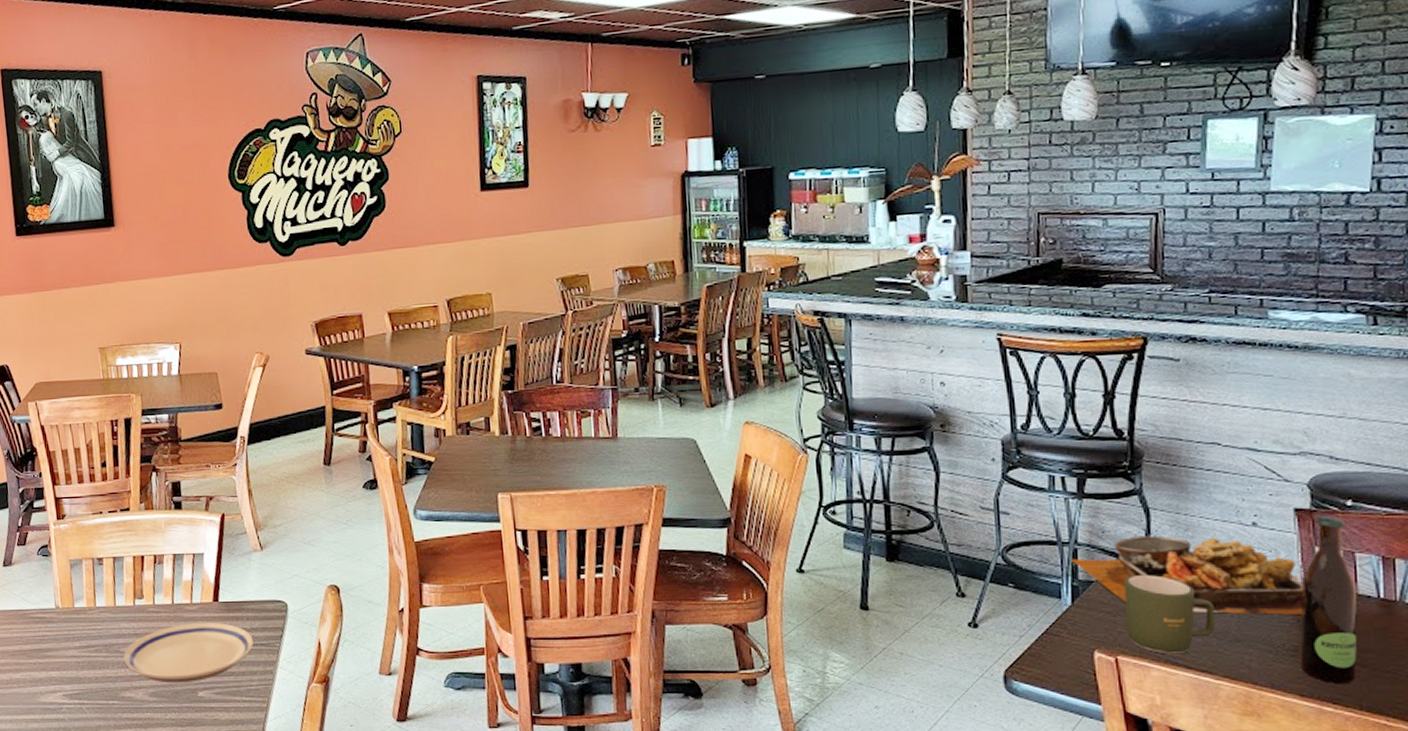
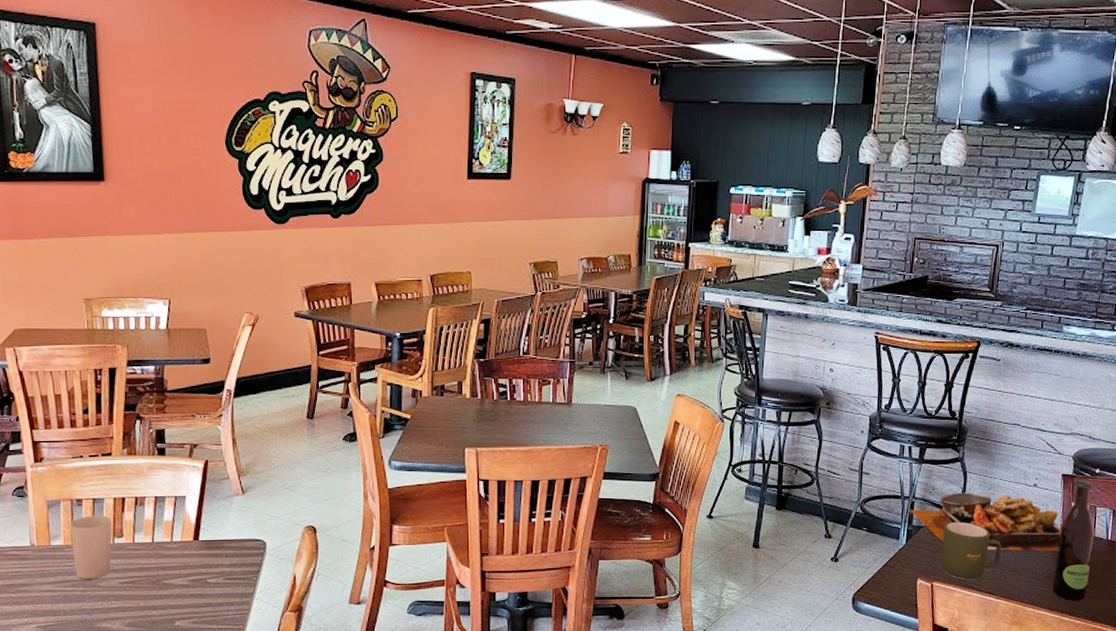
cup: none [92,575,133,644] -> present [70,515,113,579]
plate: present [124,622,253,684] -> none [101,558,231,614]

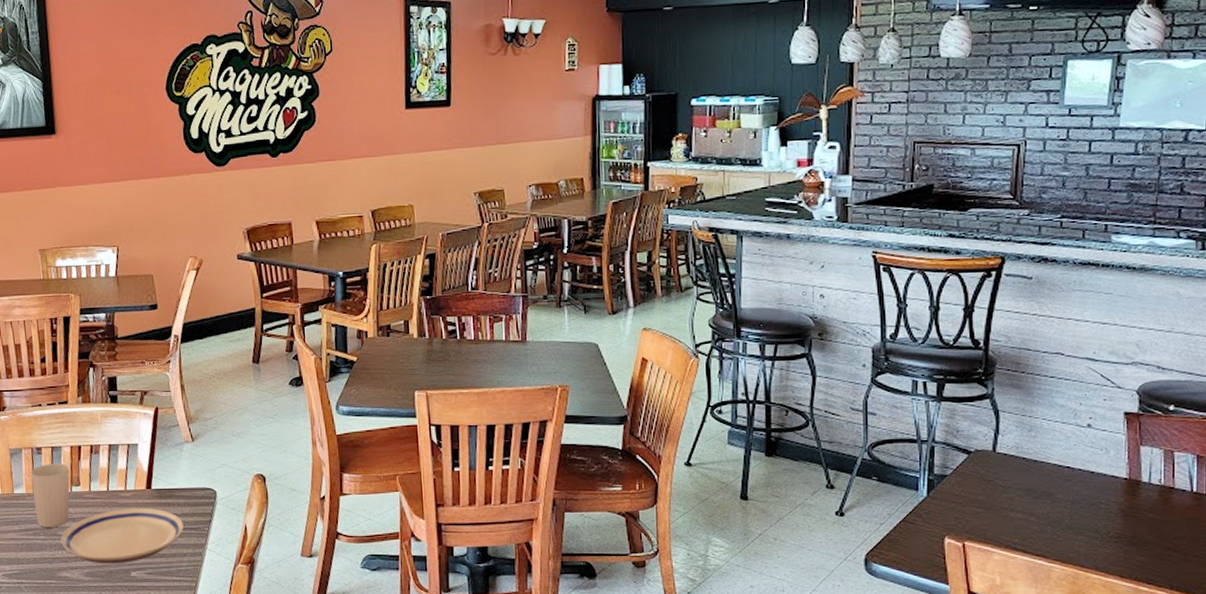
plate: none [101,558,231,614] -> present [61,507,184,564]
food tray: present [909,492,1062,552] -> none [928,435,1129,506]
mug: present [941,521,1002,581] -> none [973,469,1050,541]
bottle: present [1052,480,1095,601] -> none [1122,419,1174,567]

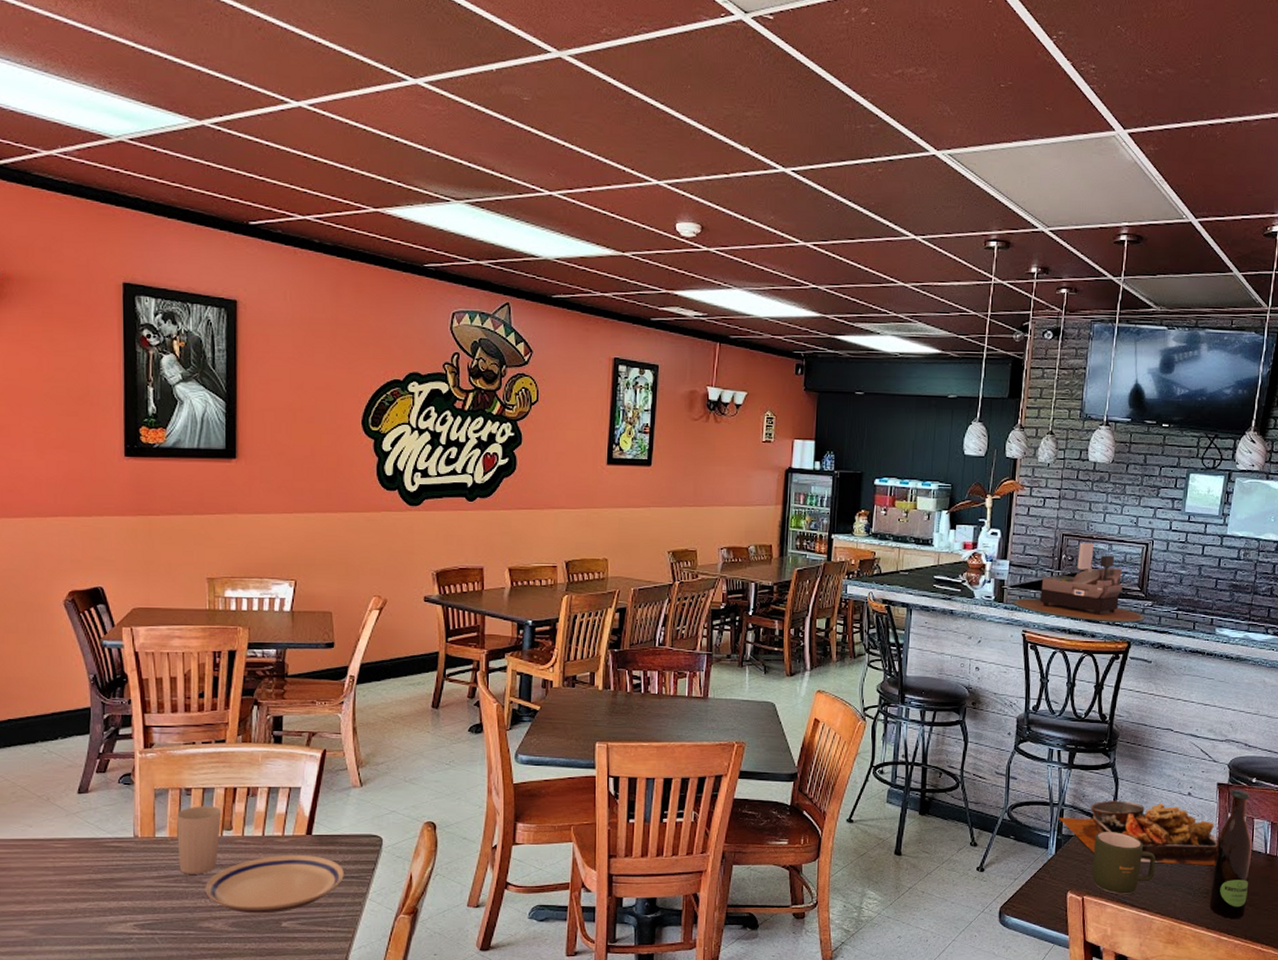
cash register: none [860,148,1020,236] -> present [1014,542,1144,623]
food tray: none [928,435,1129,506] -> present [1058,800,1218,865]
mug: none [973,469,1050,541] -> present [1092,831,1155,895]
bottle: none [1122,419,1174,567] -> present [1209,790,1253,919]

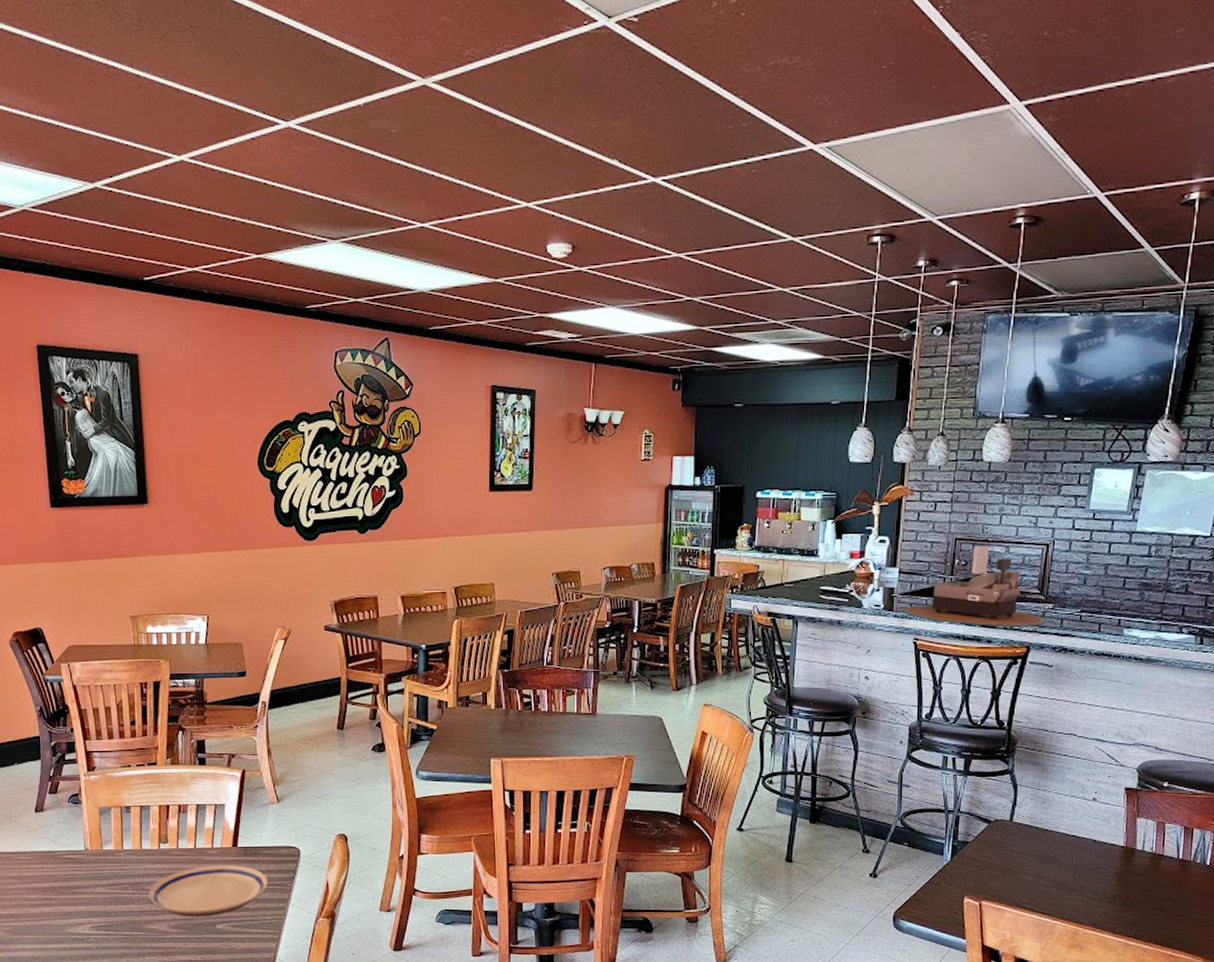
cup: present [177,806,222,874] -> none [120,822,158,882]
food tray: present [1058,800,1218,865] -> none [954,806,1126,870]
mug: present [1092,831,1155,895] -> none [990,837,1058,900]
bottle: present [1209,790,1253,919] -> none [1116,794,1164,924]

